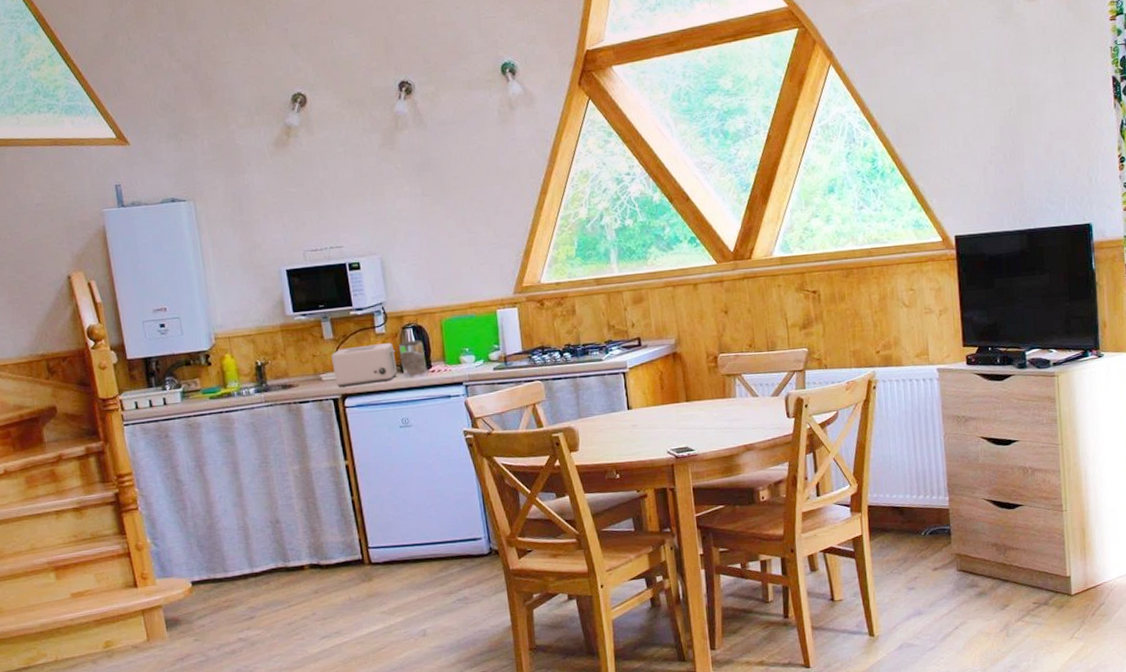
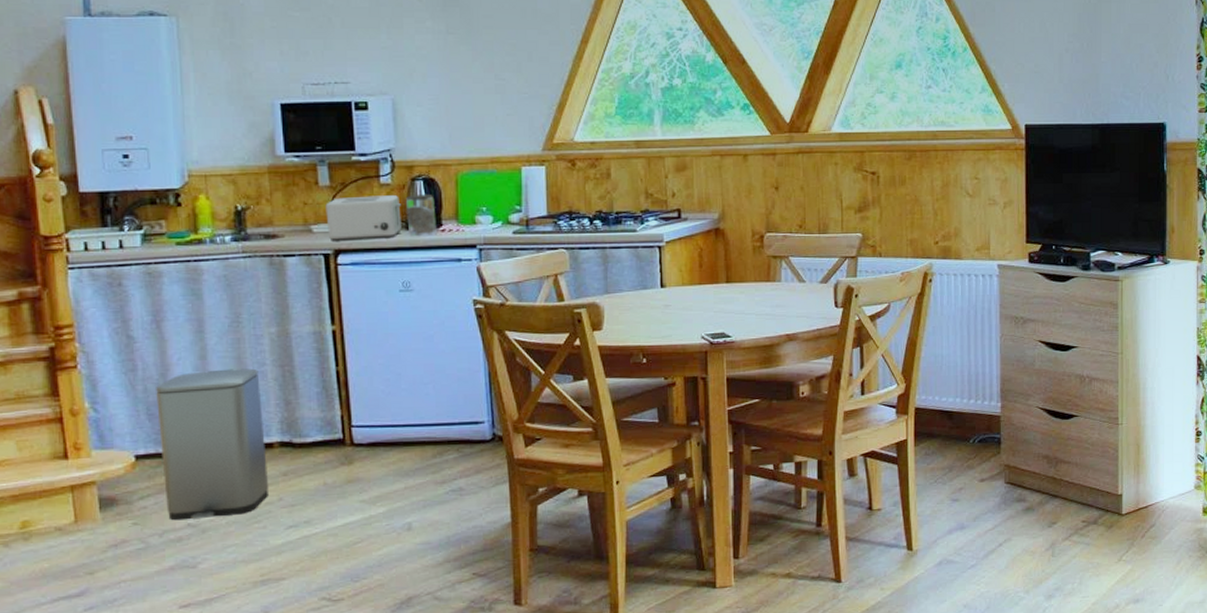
pedal bin: none [203,502,304,636] -> present [156,368,269,521]

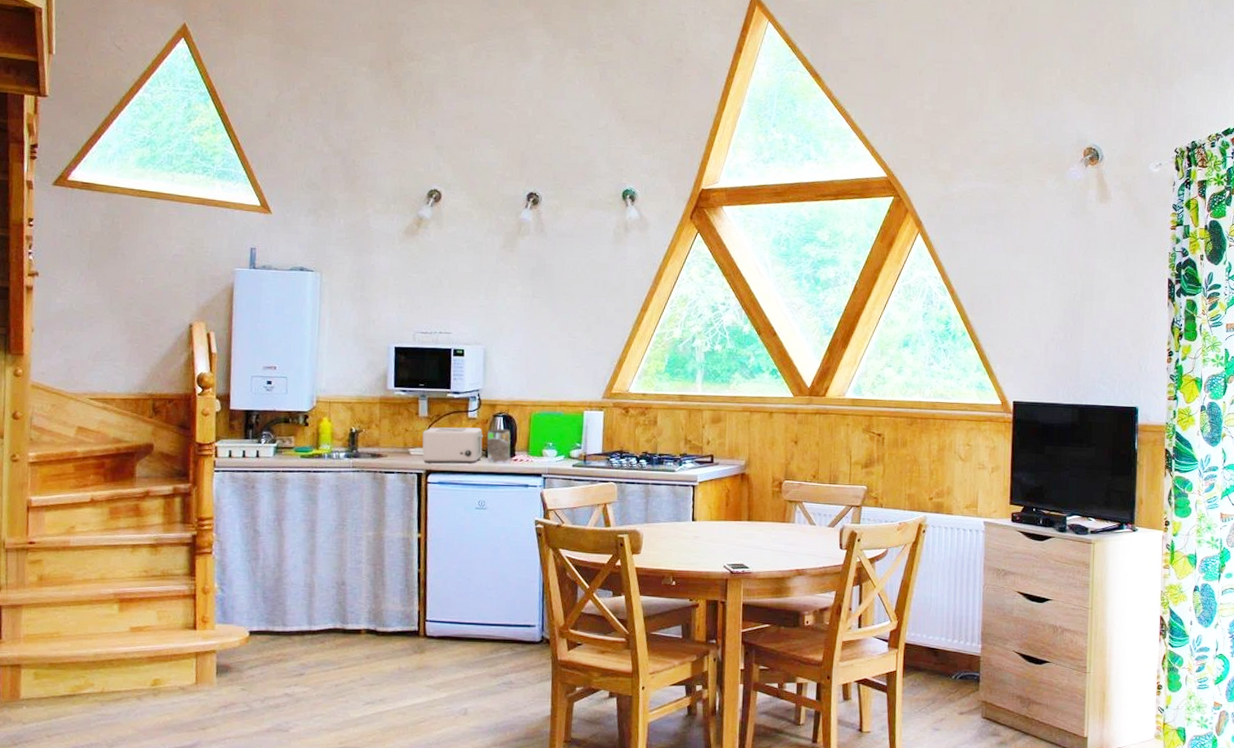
pedal bin: present [156,368,269,521] -> none [269,564,356,690]

